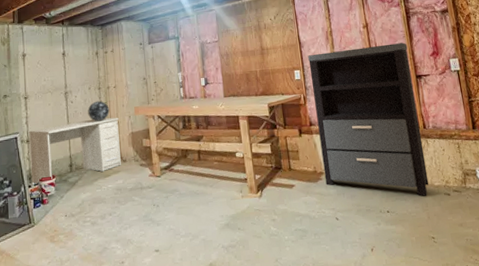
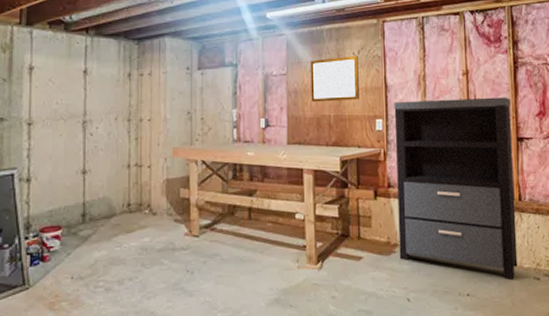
desk: present [28,117,121,186] -> none [29,158,151,238]
decorative globe: present [88,100,110,122] -> none [111,135,140,162]
writing board: none [236,21,279,61] -> present [310,56,359,102]

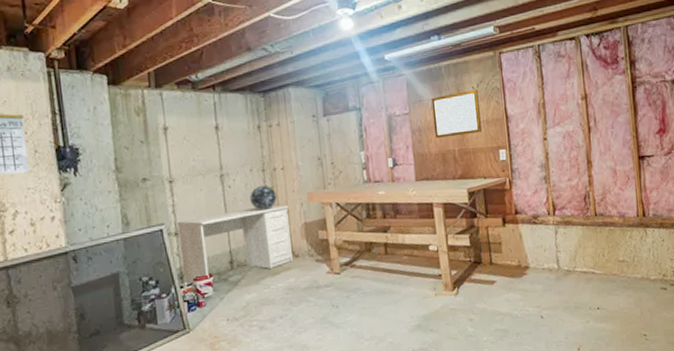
desk: none [29,158,151,238] -> present [176,205,293,287]
decorative globe: none [111,135,140,162] -> present [250,185,277,210]
shelving unit: present [394,97,518,279] -> none [516,117,645,291]

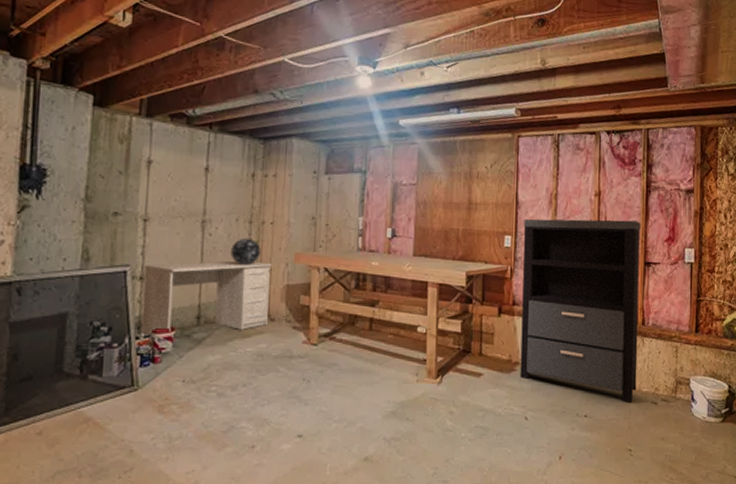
writing board: present [431,89,482,138] -> none [440,169,491,215]
shelving unit: none [516,117,645,291] -> present [520,219,641,402]

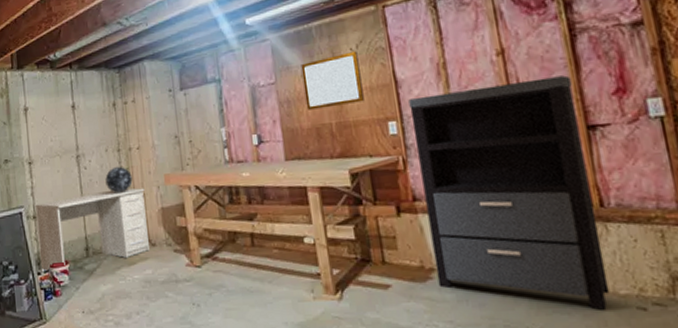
writing board: none [440,169,491,215] -> present [301,51,364,110]

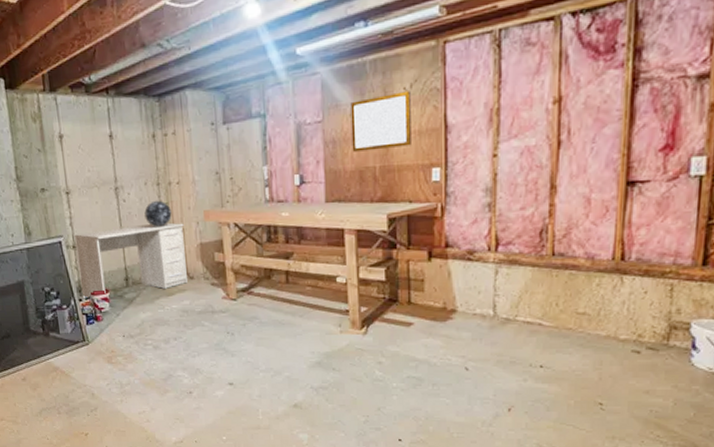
shelving unit: present [408,75,610,310] -> none [456,128,622,351]

